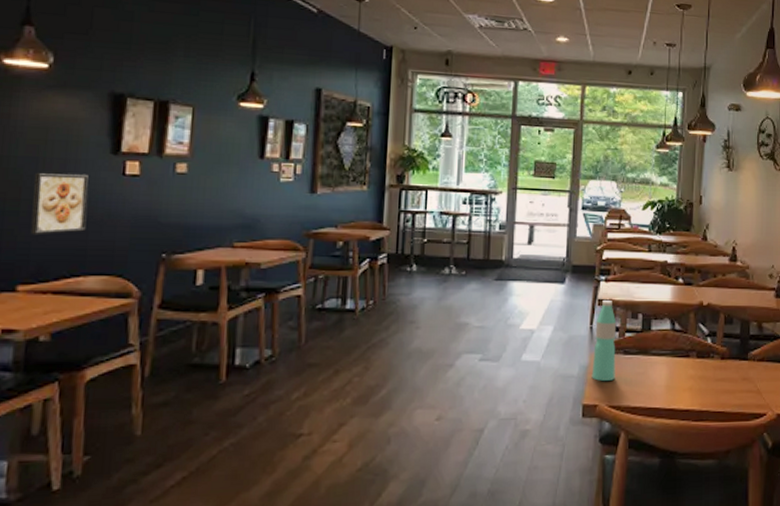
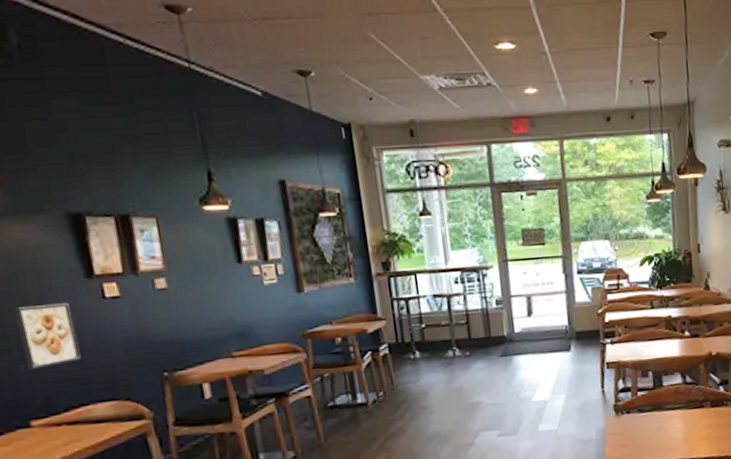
water bottle: present [591,299,617,381] -> none [607,361,633,441]

